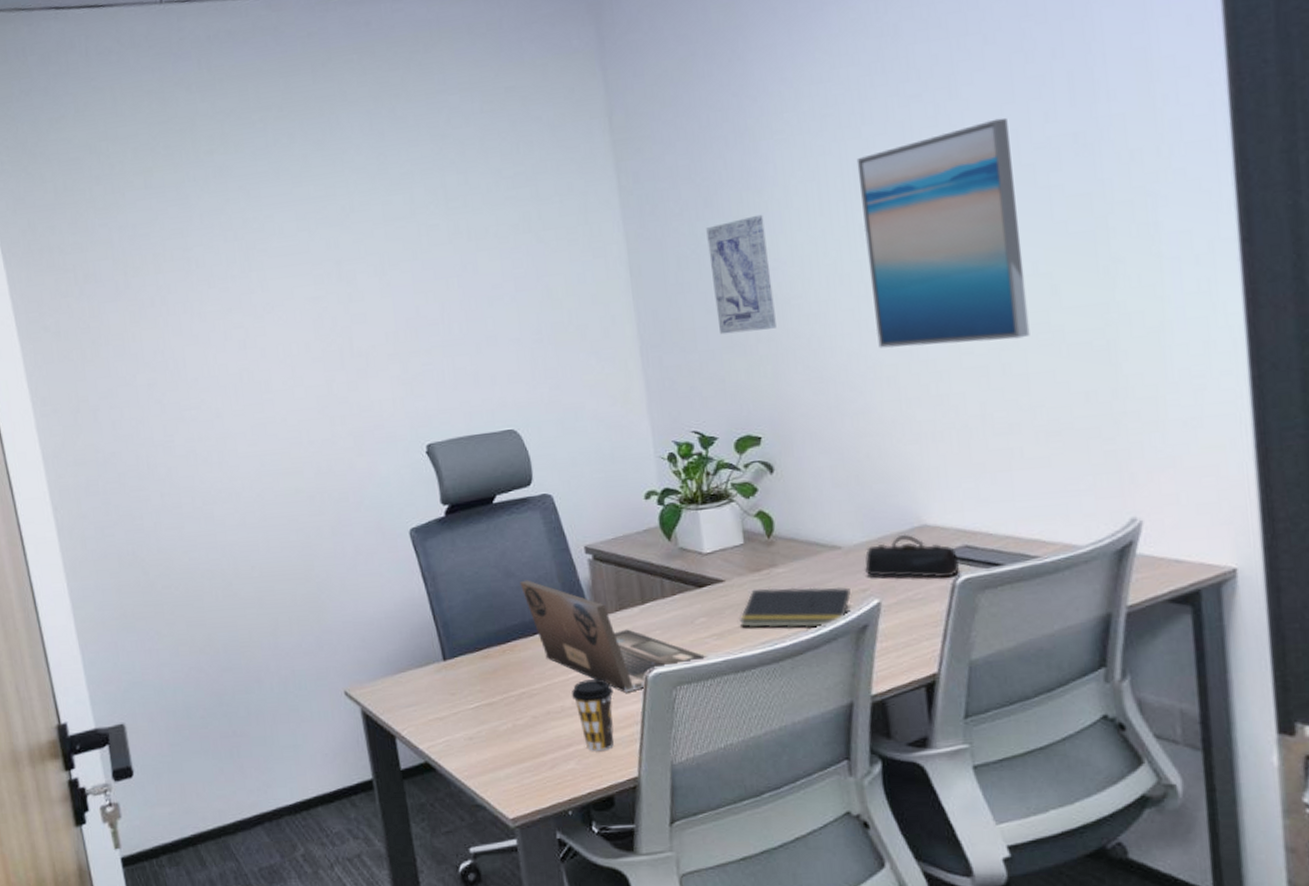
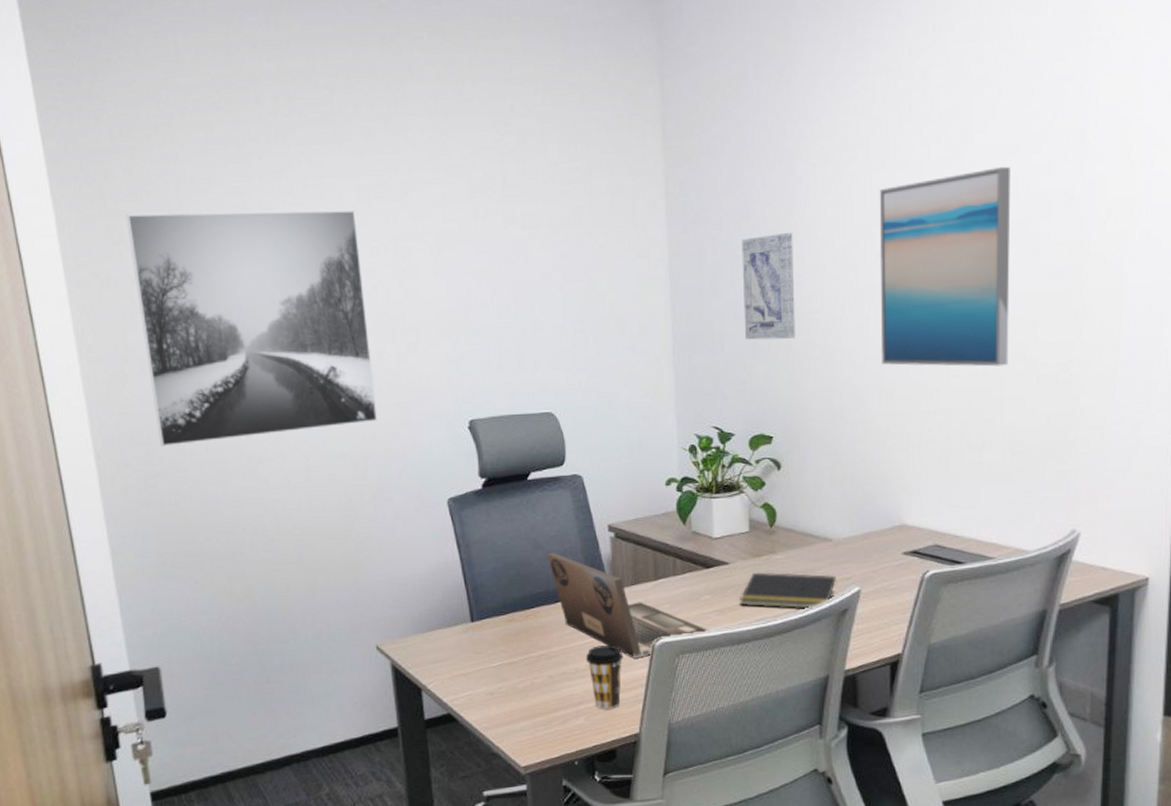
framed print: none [73,239,332,495] -> present [126,209,378,447]
pencil case: present [865,534,960,578] -> none [850,531,929,572]

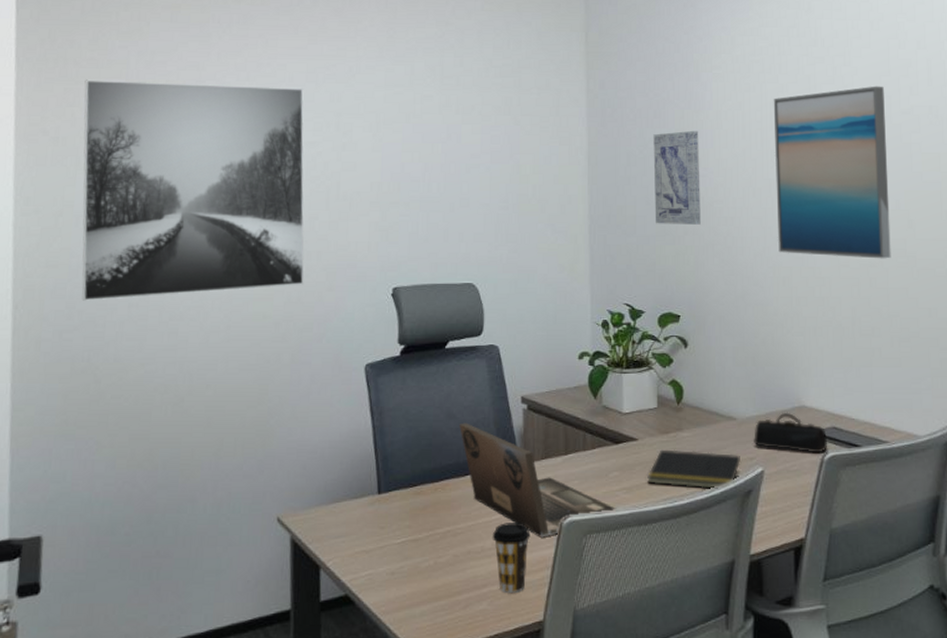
pencil case: none [850,531,929,572] -> present [754,412,828,453]

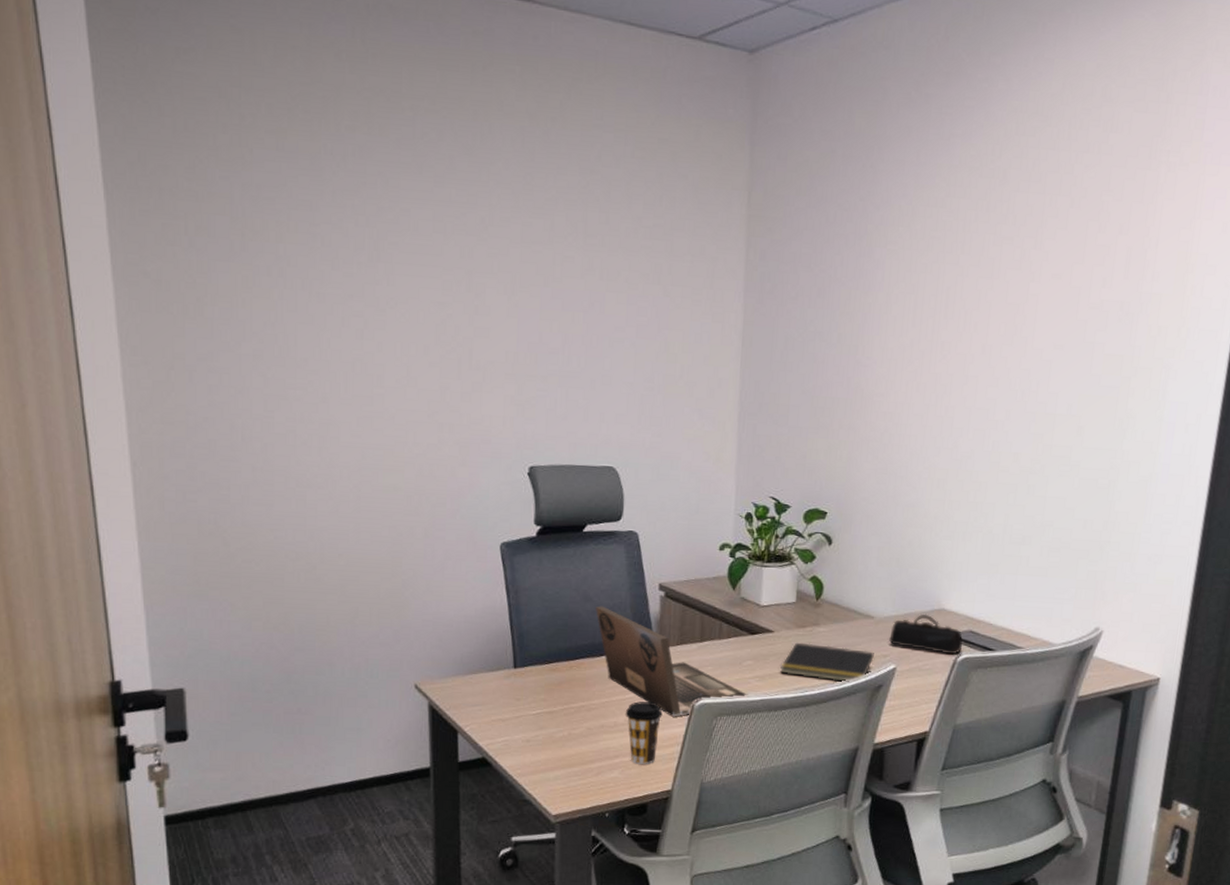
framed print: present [82,79,304,301] -> none [184,214,436,462]
wall art: present [653,130,701,225] -> none [809,314,865,419]
wall art: present [773,86,891,259] -> none [936,274,1075,467]

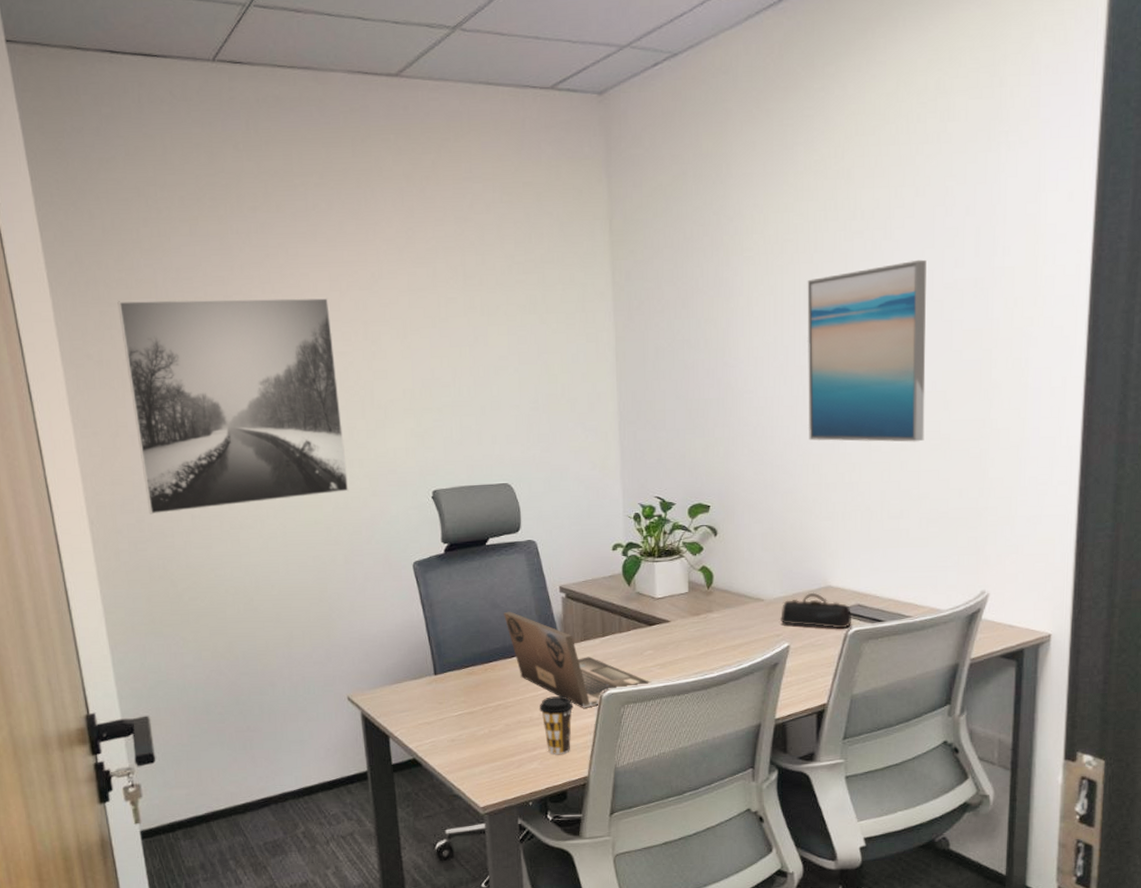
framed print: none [184,214,436,462] -> present [117,297,349,514]
notepad: present [780,642,874,682] -> none [680,629,767,663]
wall art: none [936,274,1075,467] -> present [807,259,927,442]

